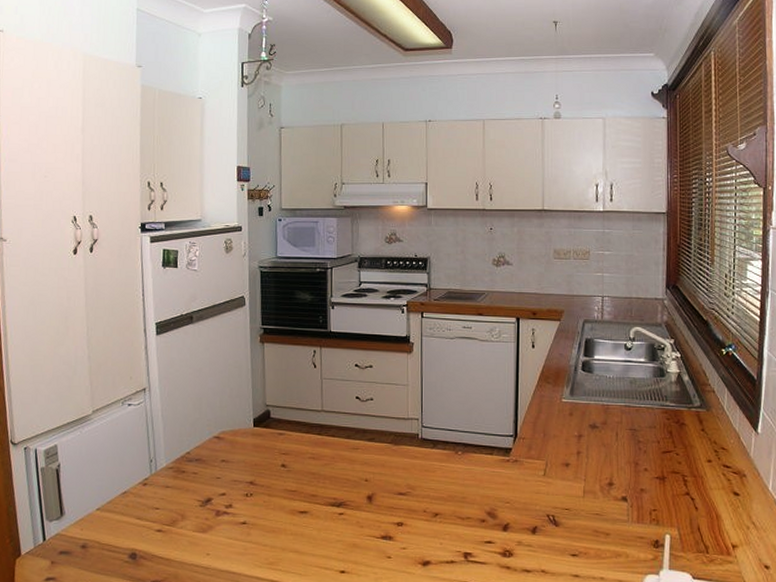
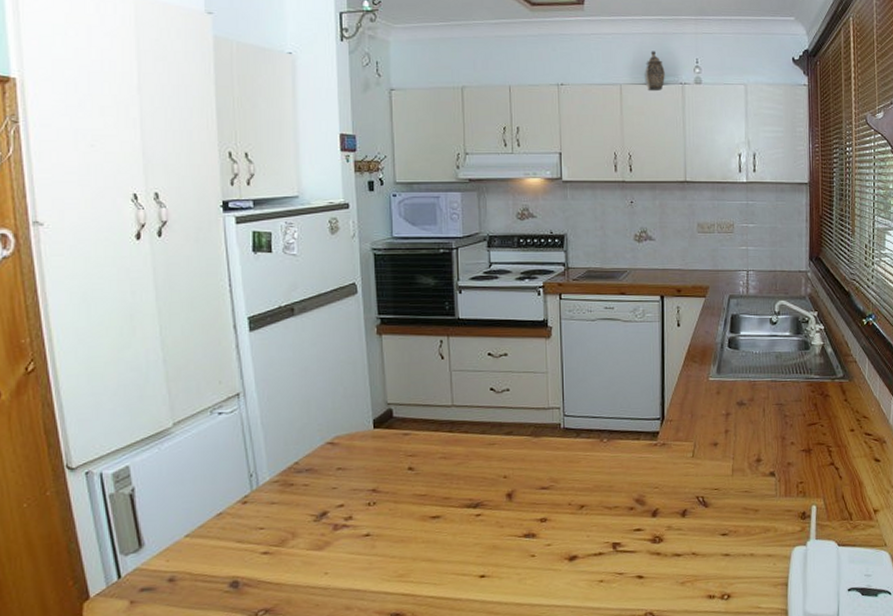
decorative jar: none [506,89,526,126] -> present [644,51,665,92]

